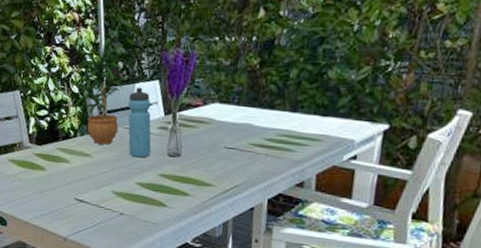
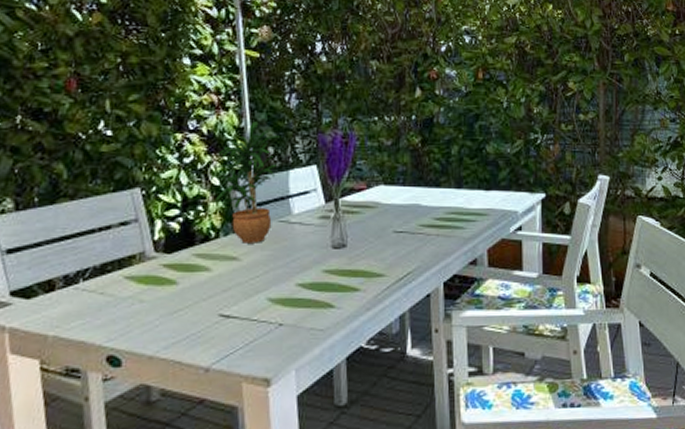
water bottle: present [128,87,151,158] -> none [282,173,312,254]

